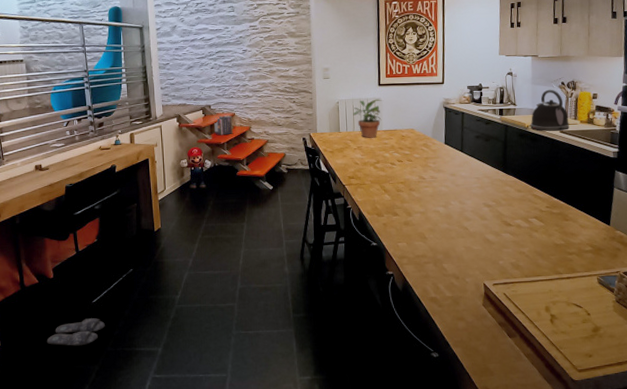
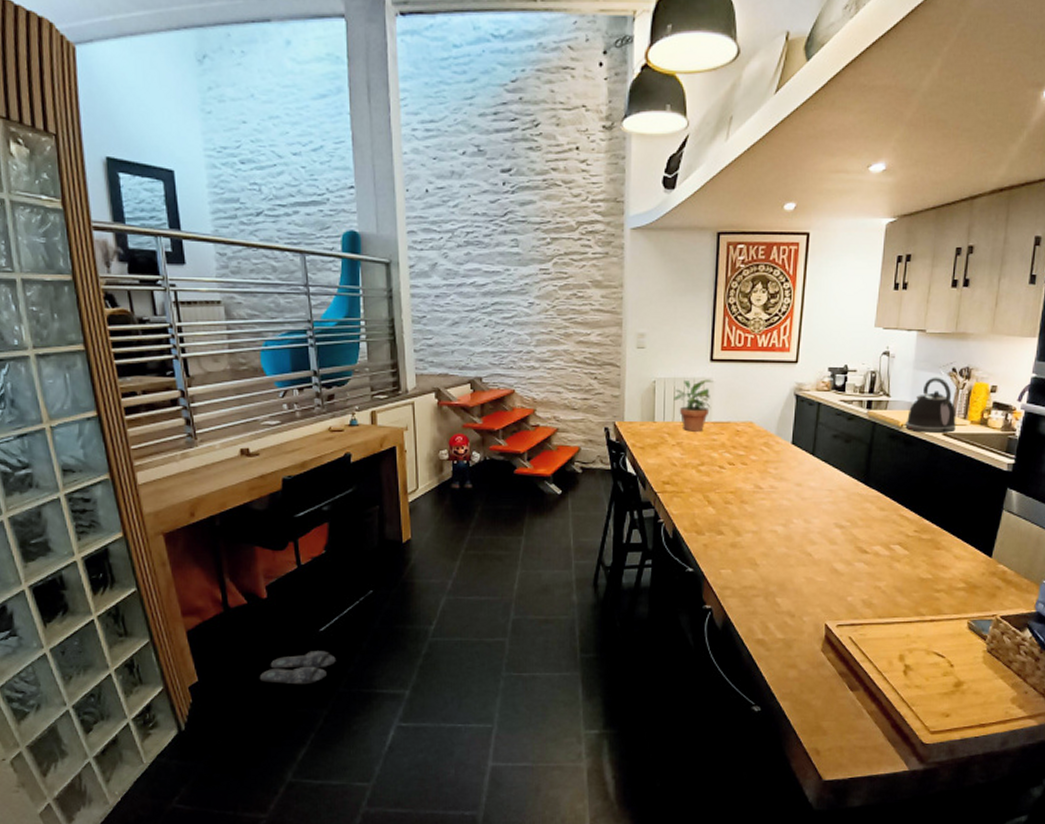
books: present [214,115,233,136] -> none [486,392,511,420]

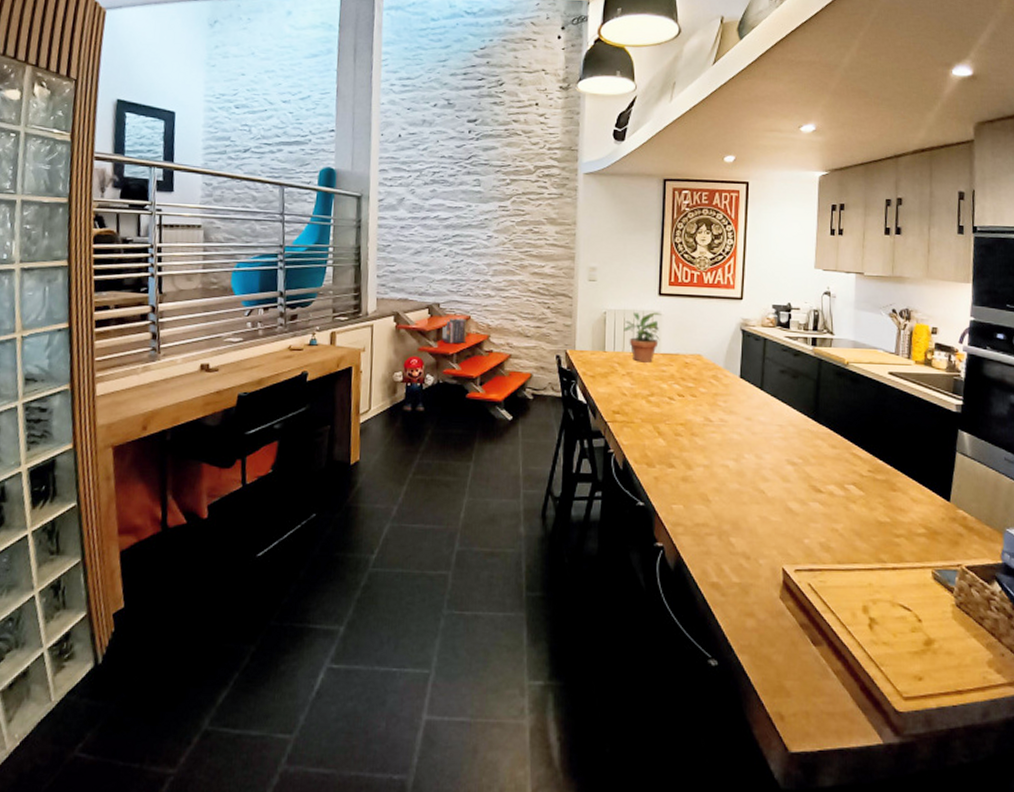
slippers: present [259,651,336,685] -> none [188,578,271,616]
books: none [486,392,511,420] -> present [442,318,466,344]
kettle: present [905,377,957,434] -> none [851,317,902,373]

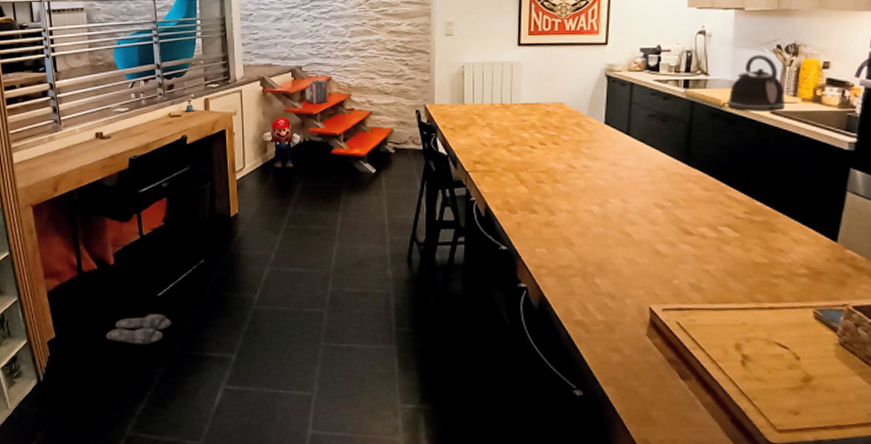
slippers: none [188,578,271,616] -> present [105,314,171,345]
potted plant: present [624,312,662,363] -> none [482,63,521,113]
kettle: none [851,317,902,373] -> present [728,54,786,112]

